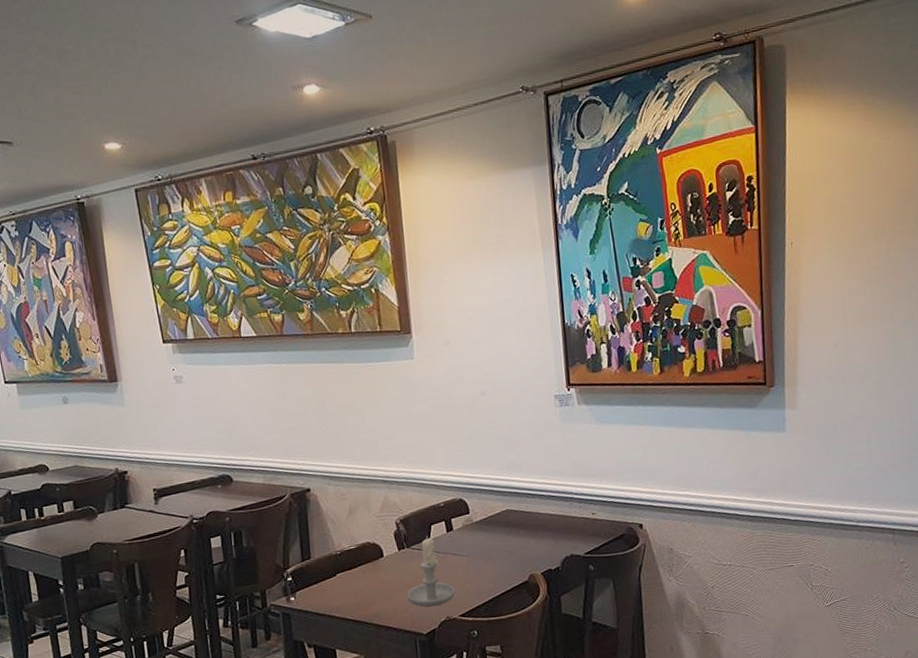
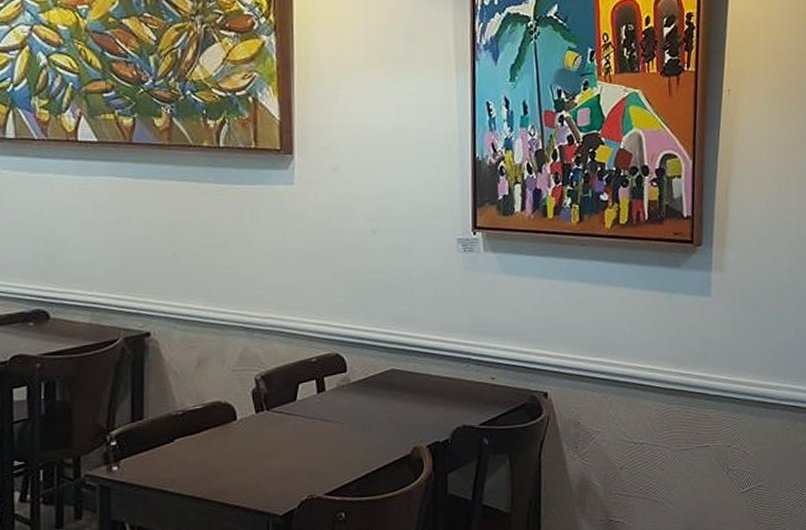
candle: present [407,535,456,608] -> none [263,396,323,484]

